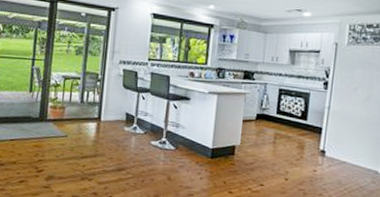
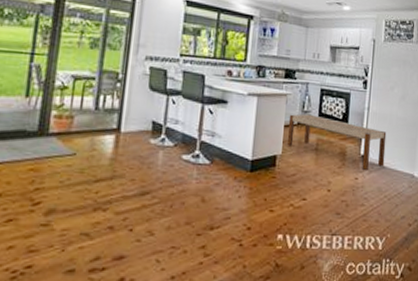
bench: none [245,110,349,164] -> present [286,113,387,170]

